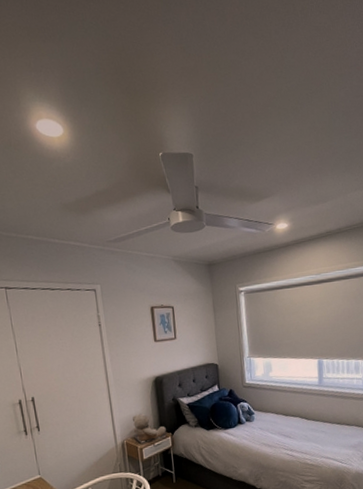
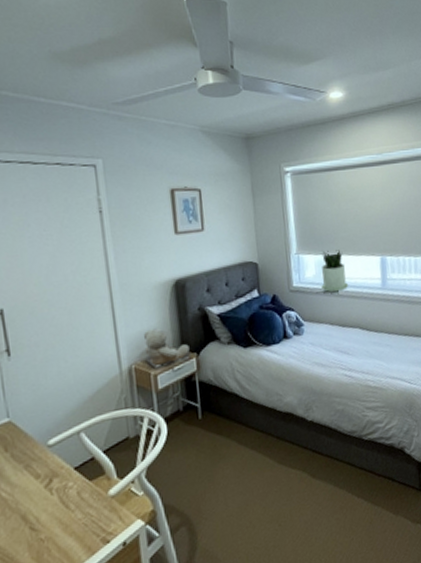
planter: none [268,354,291,388] -> present [321,250,349,293]

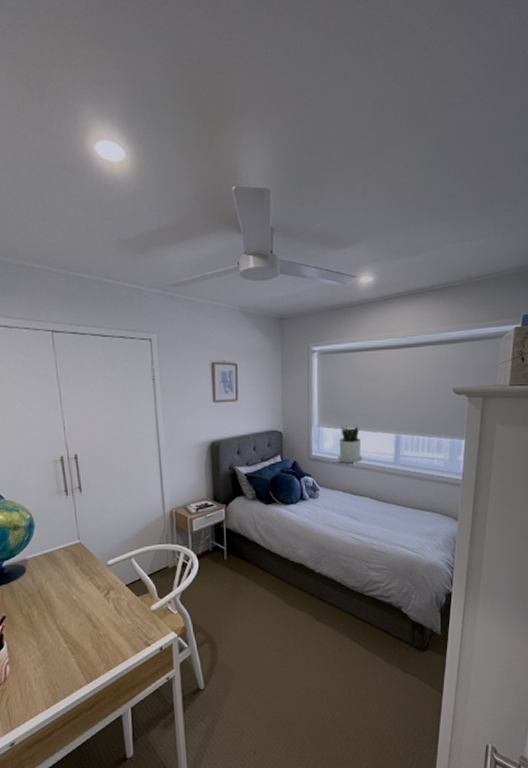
teddy bear: present [144,328,190,365] -> none [183,481,220,511]

